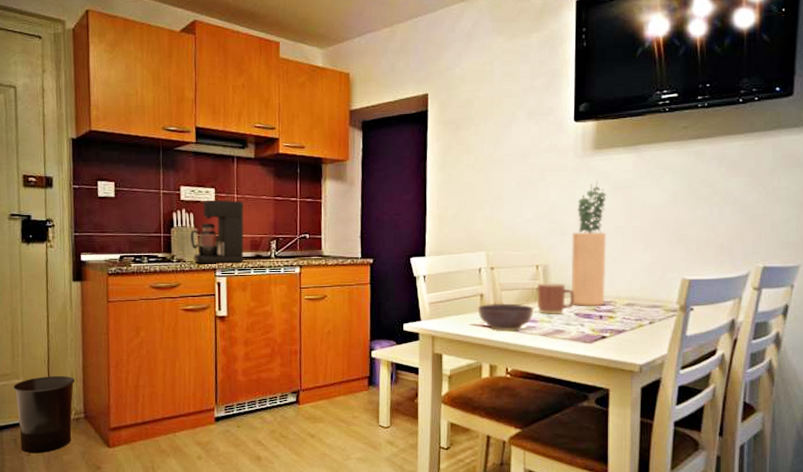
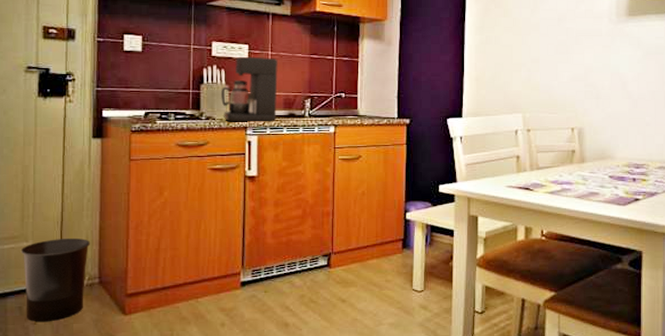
bowl: present [477,303,534,331] -> none [514,165,570,193]
mug: present [537,283,574,314] -> none [572,145,608,177]
vase: present [571,181,607,307] -> none [605,47,640,170]

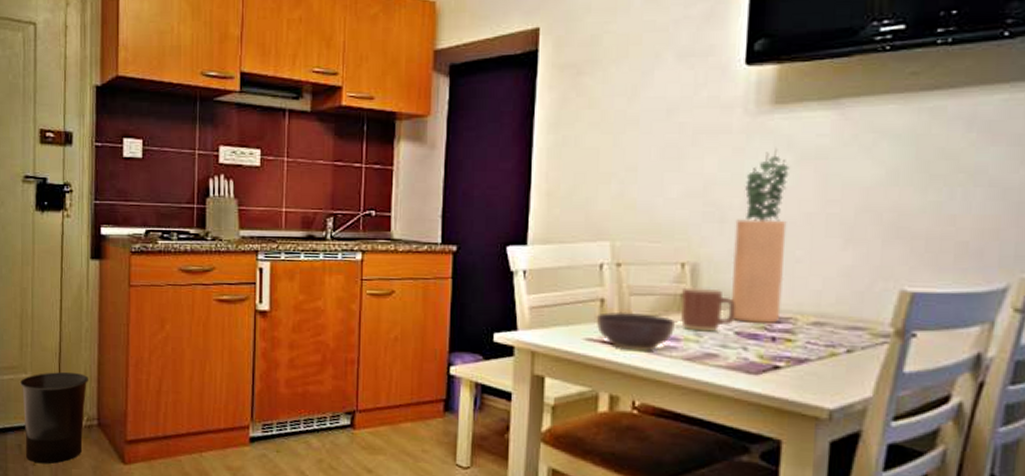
coffee maker: present [221,56,278,122] -> none [229,163,295,245]
bowl: none [514,165,570,193] -> present [596,311,676,351]
mug: none [572,145,608,177] -> present [680,287,735,332]
vase: none [605,47,640,170] -> present [731,149,789,324]

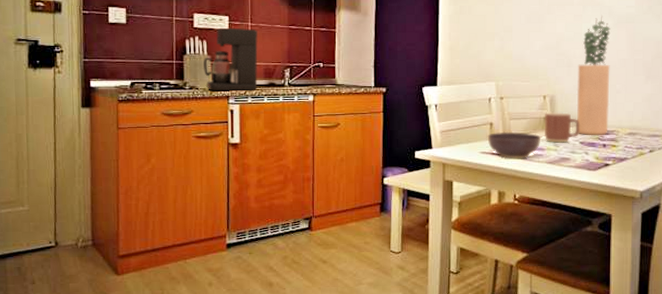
waste bin: present [19,371,88,464] -> none [17,202,82,281]
coffee maker: none [229,163,295,245] -> present [203,27,258,92]

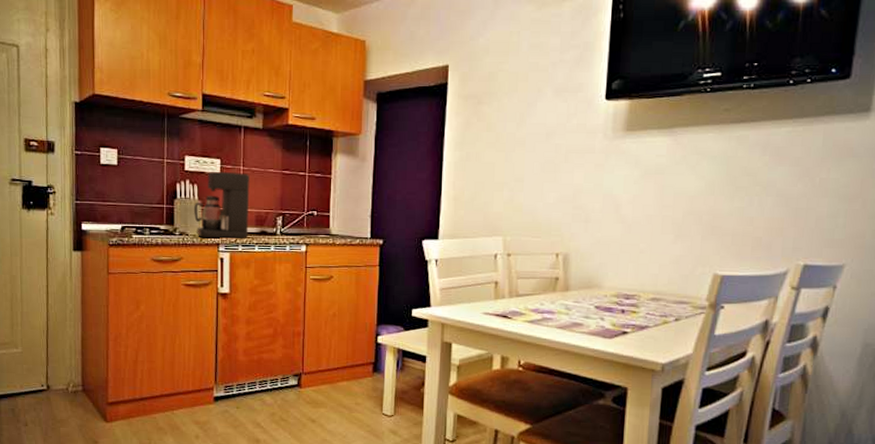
bowl: present [487,131,541,158] -> none [491,291,552,322]
mug: present [544,112,579,143] -> none [554,272,596,306]
vase: present [576,16,611,136] -> none [593,166,636,300]

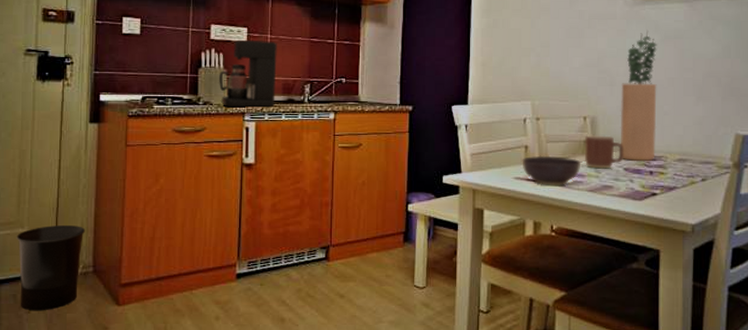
waste bin: none [11,346,73,424] -> present [16,224,85,310]
bowl: none [491,291,552,322] -> present [522,155,581,185]
mug: none [554,272,596,306] -> present [584,135,623,169]
vase: none [593,166,636,300] -> present [620,31,657,162]

